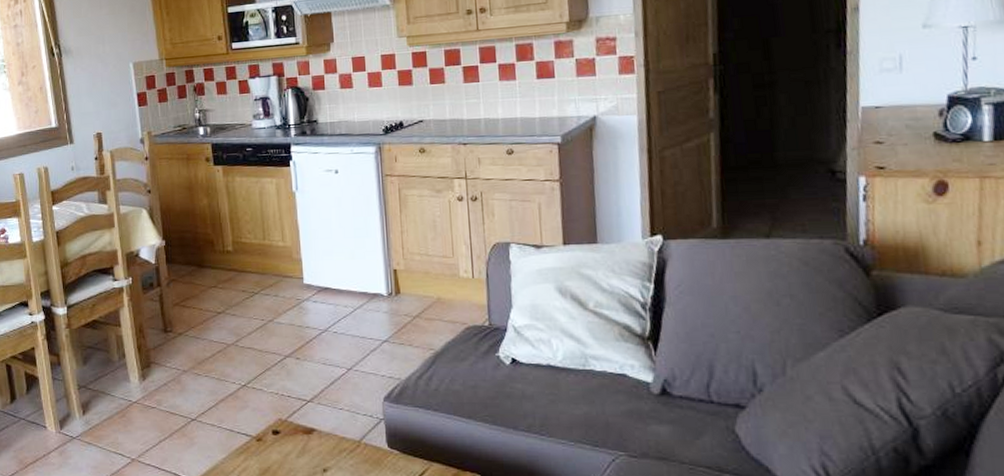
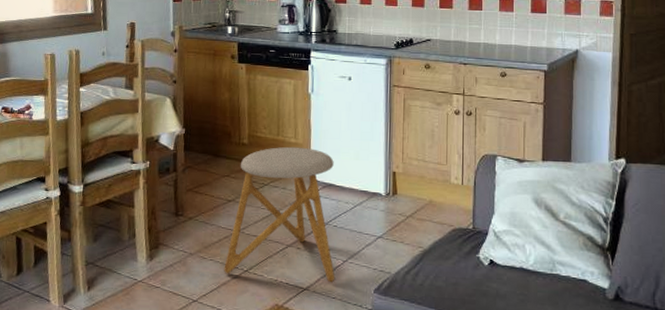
stool: none [220,250,341,393] -> present [224,146,335,283]

